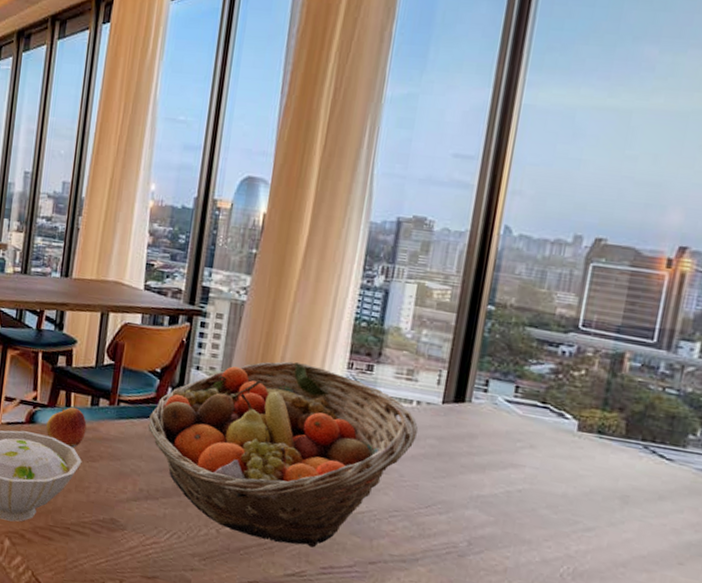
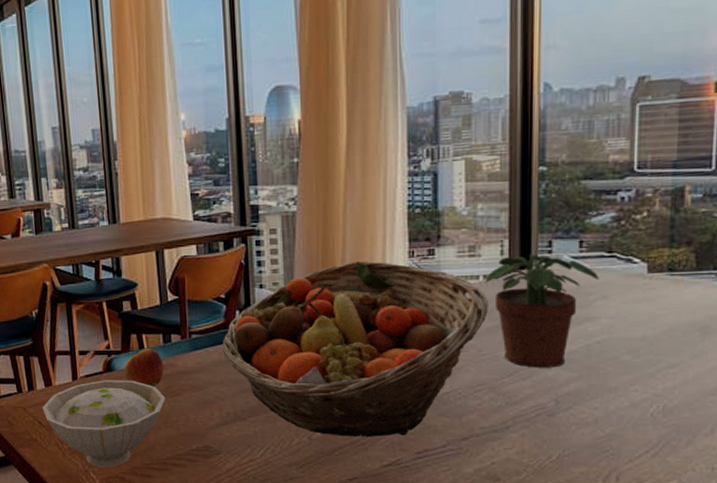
potted plant: none [417,387,530,508] -> present [485,253,600,368]

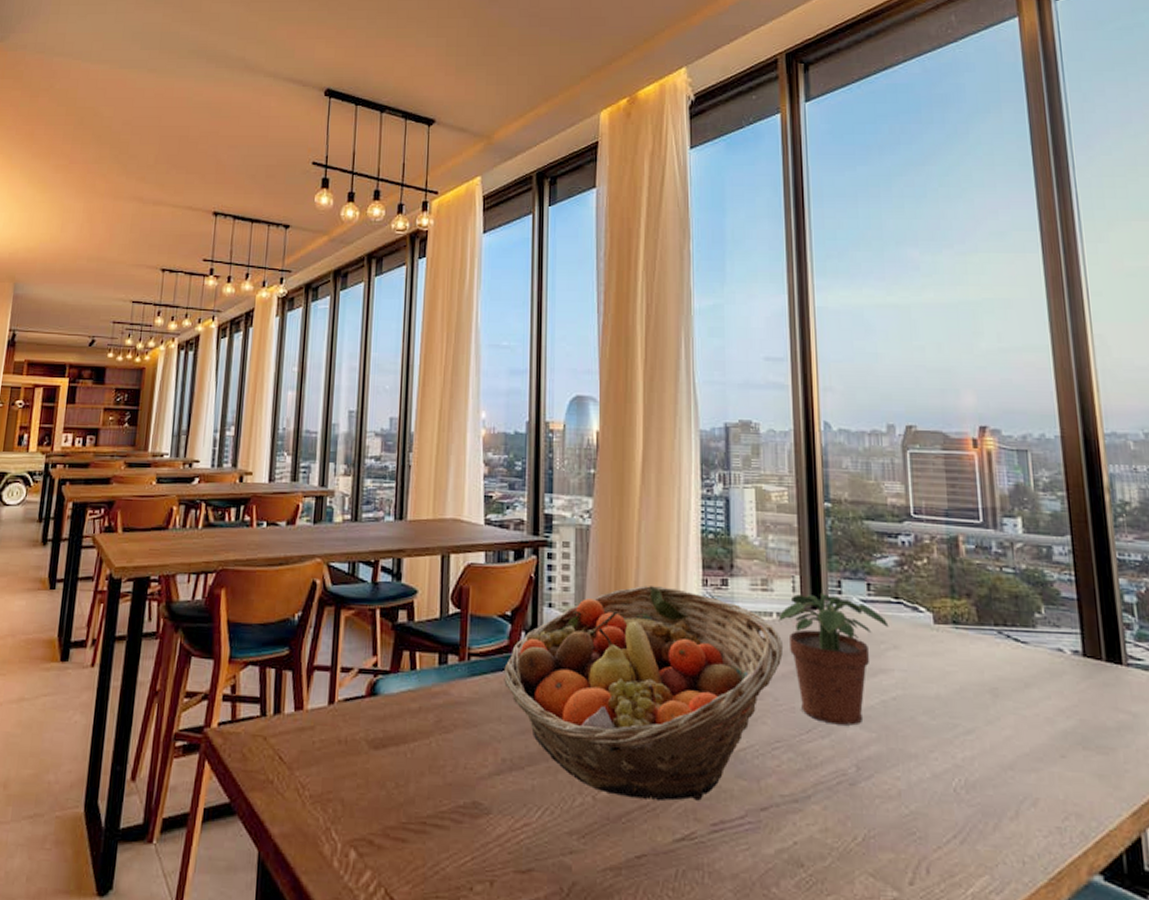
bowl: present [42,380,166,467] -> none [287,706,434,826]
apple: present [124,348,164,387] -> none [390,669,436,720]

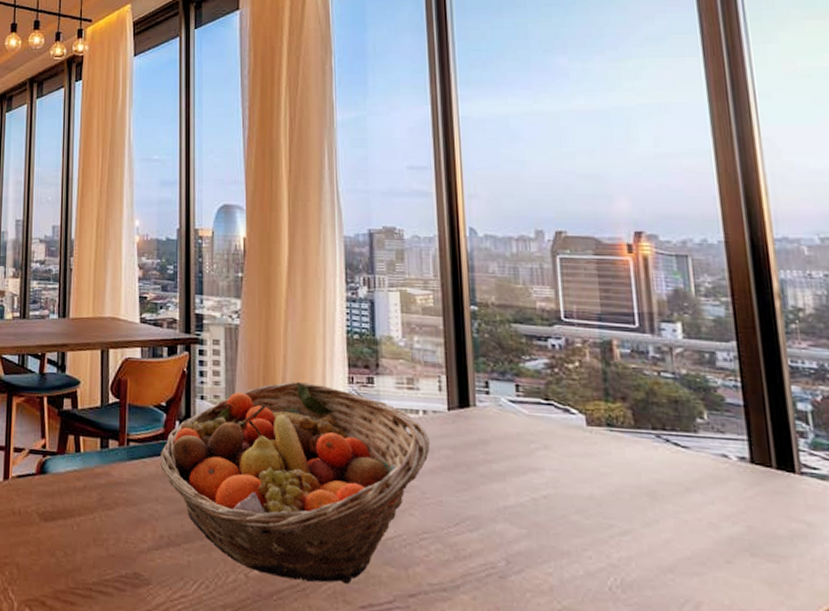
potted plant: present [778,592,889,726] -> none [425,392,539,521]

